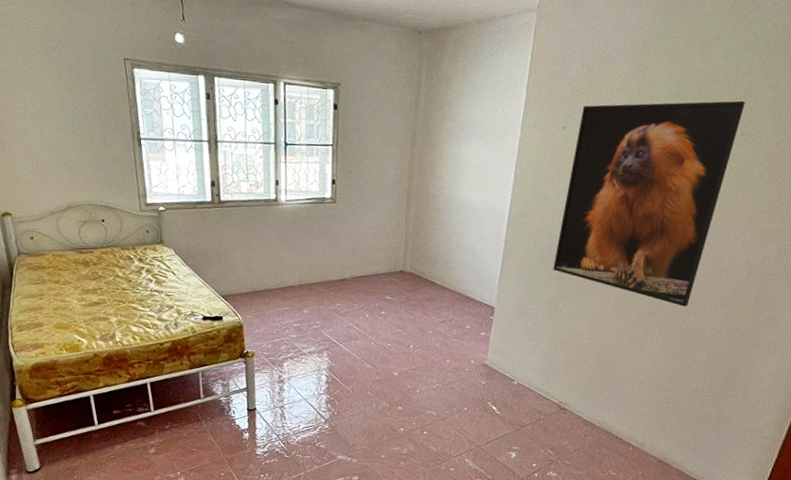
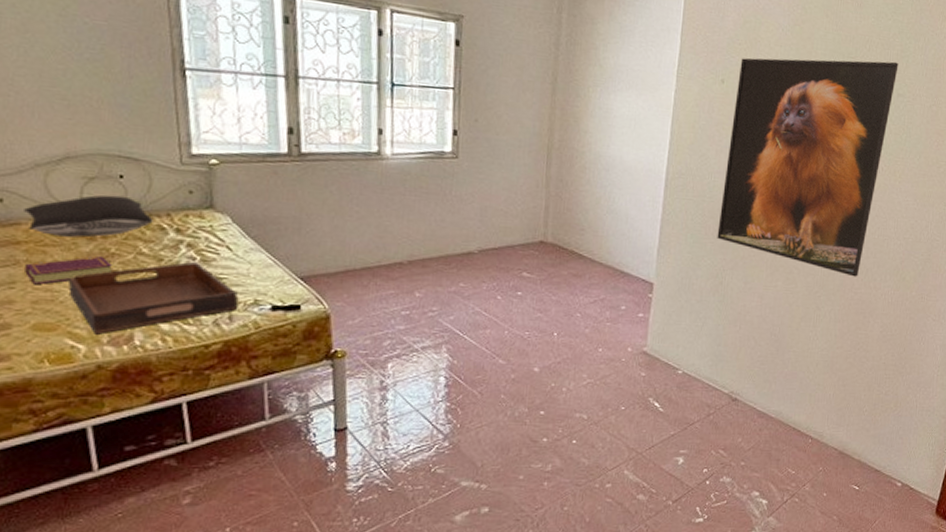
pillow: none [46,234,124,265] -> present [24,194,154,238]
book: none [49,277,100,297] -> present [25,255,112,285]
serving tray: none [74,282,181,333] -> present [67,261,239,335]

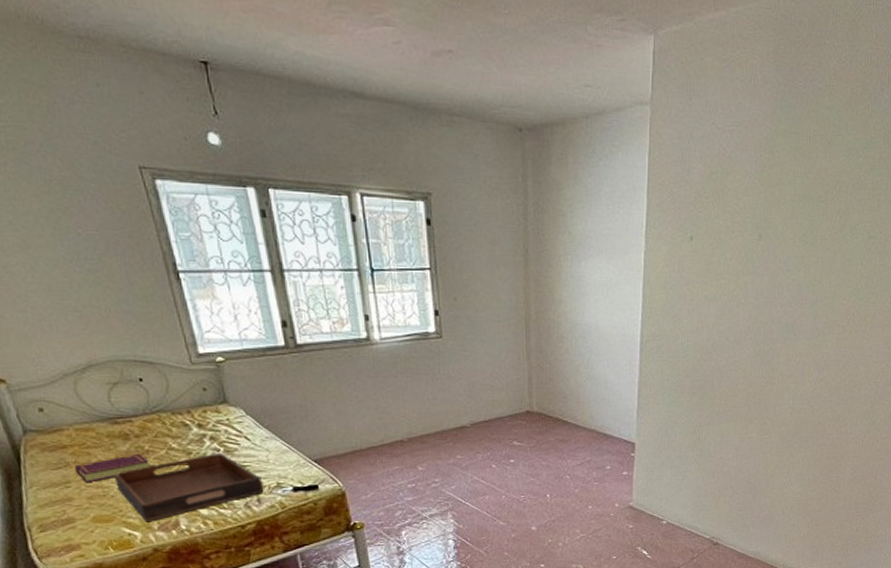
pillow: present [24,194,154,238] -> none [63,397,177,438]
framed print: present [717,58,899,277] -> none [693,201,870,424]

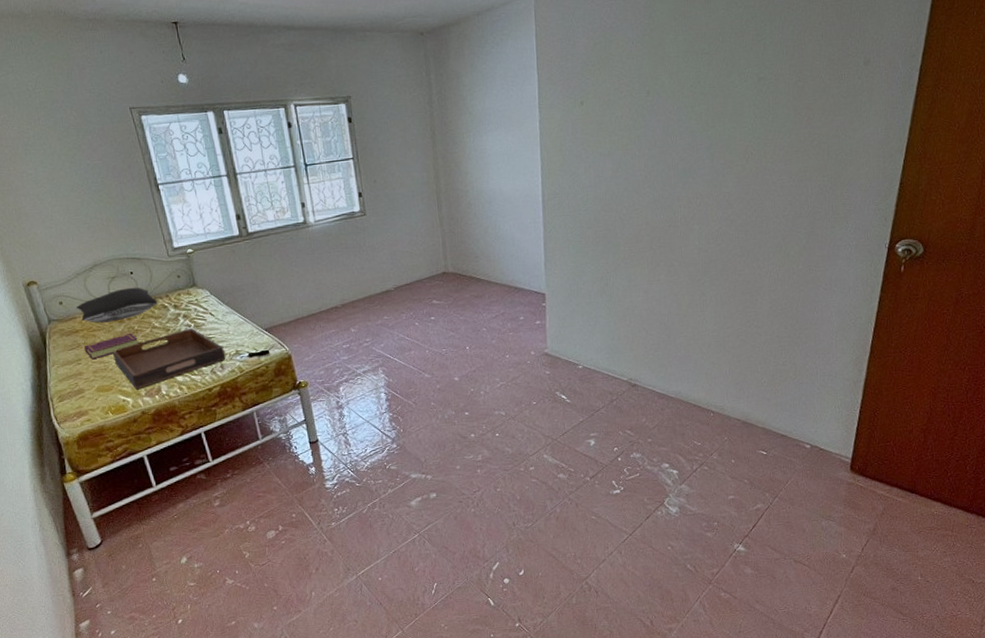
pillow: none [63,397,177,438] -> present [76,287,158,323]

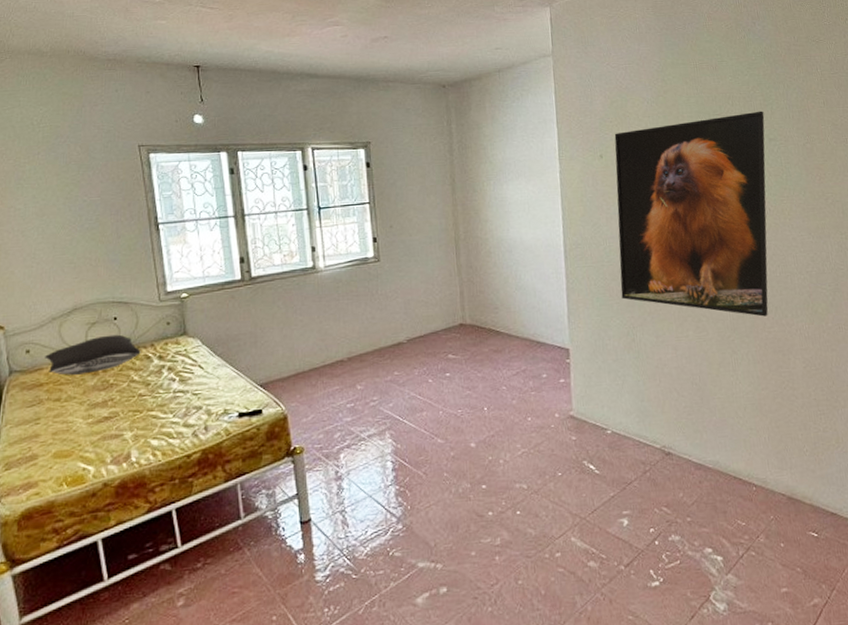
book: present [84,332,139,360] -> none [47,387,112,419]
serving tray: present [112,327,226,390] -> none [78,382,212,456]
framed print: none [596,47,756,260] -> present [614,111,768,317]

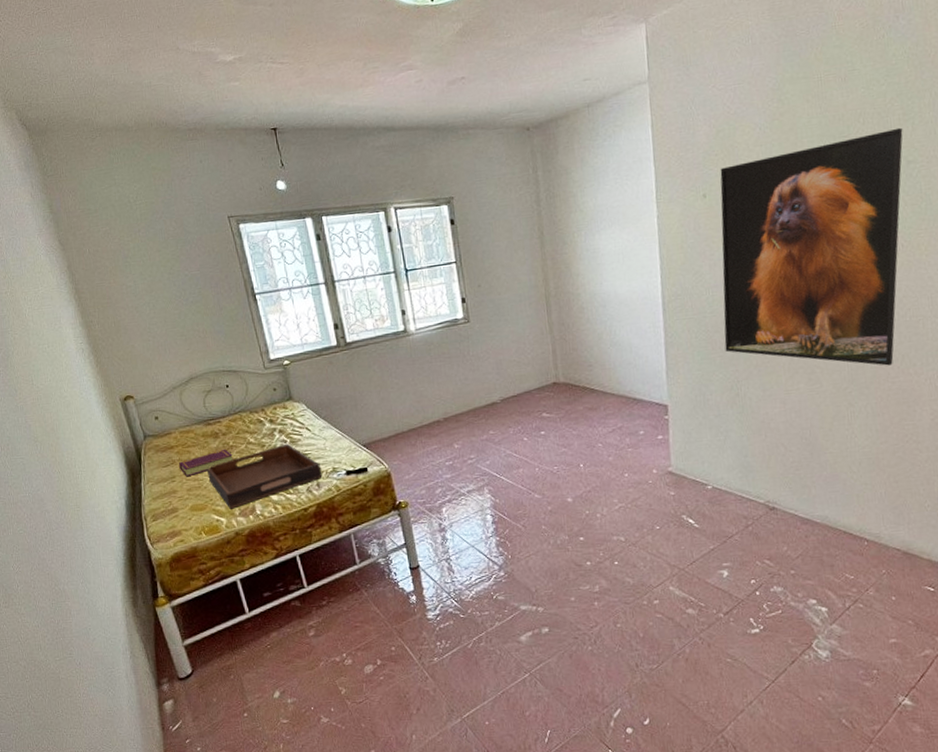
pillow: present [45,334,141,375] -> none [172,400,254,439]
book: none [47,387,112,419] -> present [179,449,233,477]
serving tray: none [78,382,212,456] -> present [206,443,323,509]

